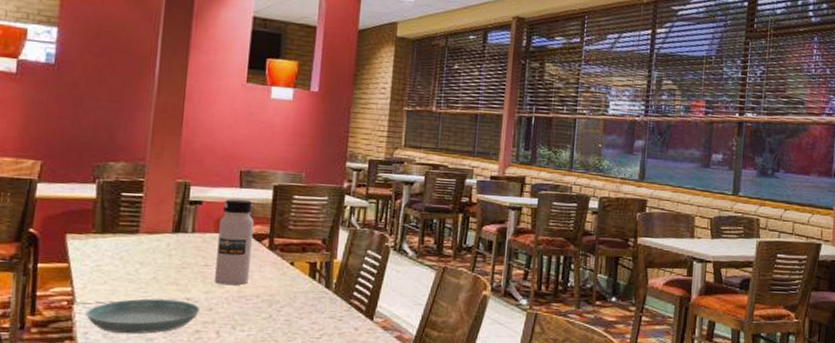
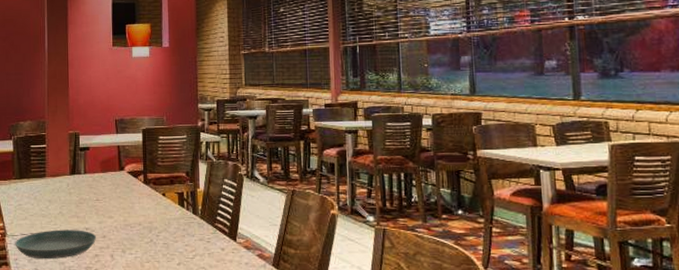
water bottle: present [215,199,255,286] -> none [104,143,131,216]

